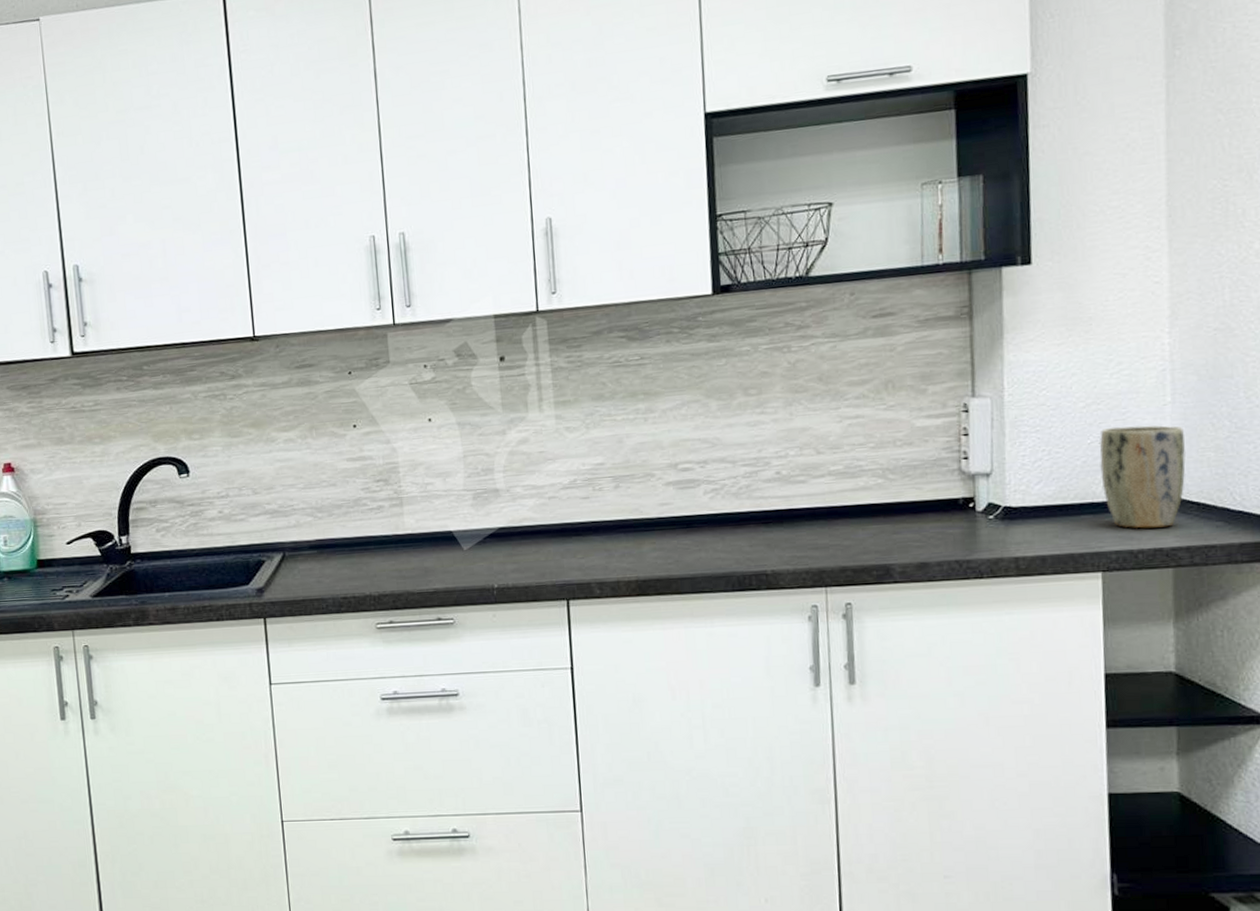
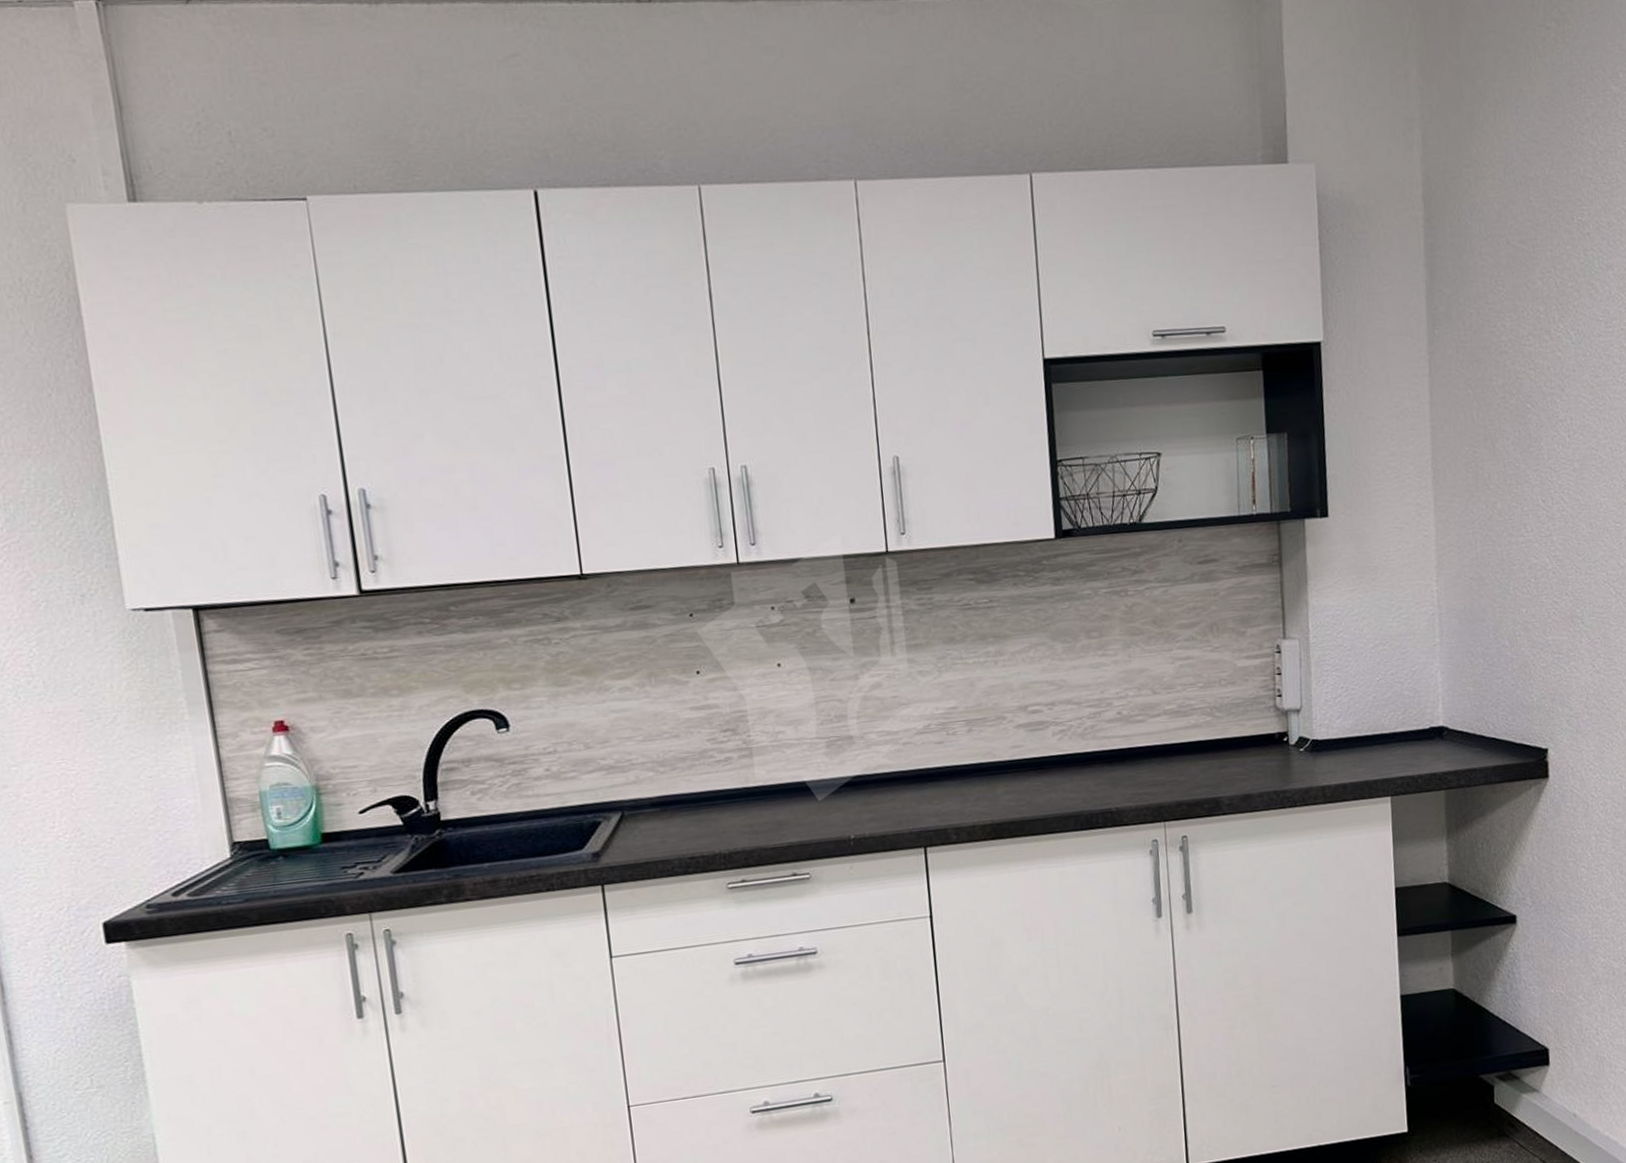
plant pot: present [1100,425,1186,529] -> none [1386,663,1452,756]

